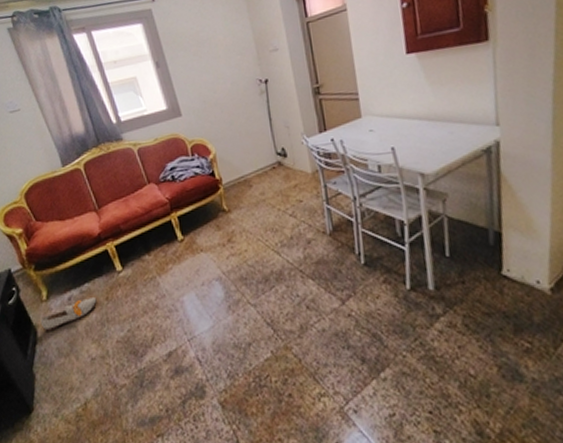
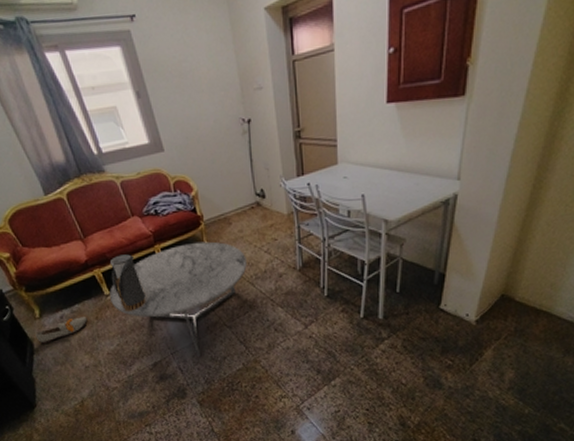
coffee table: none [121,206,271,345] -> present [109,241,247,358]
decorative container: none [124,224,161,291] -> present [110,254,146,312]

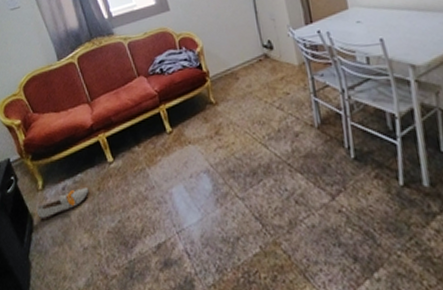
coffee table: present [109,241,247,358] -> none [112,99,258,238]
decorative container: present [110,254,146,312] -> none [115,116,150,182]

